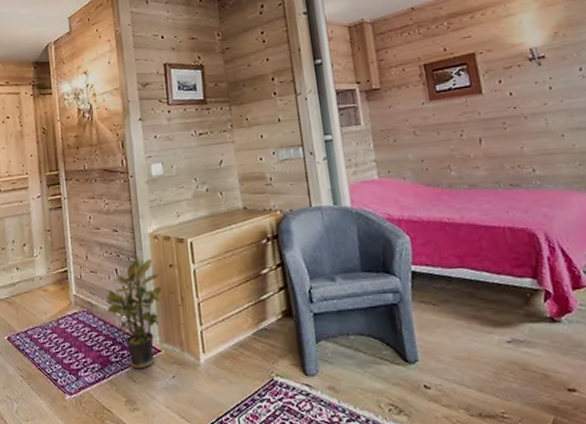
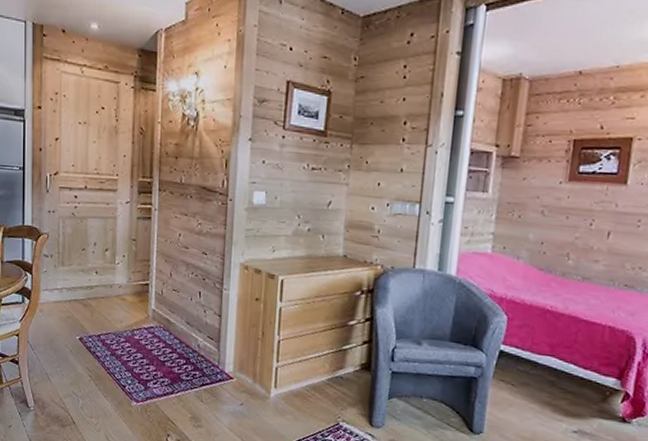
potted plant: present [105,256,162,369] -> none [184,284,244,392]

